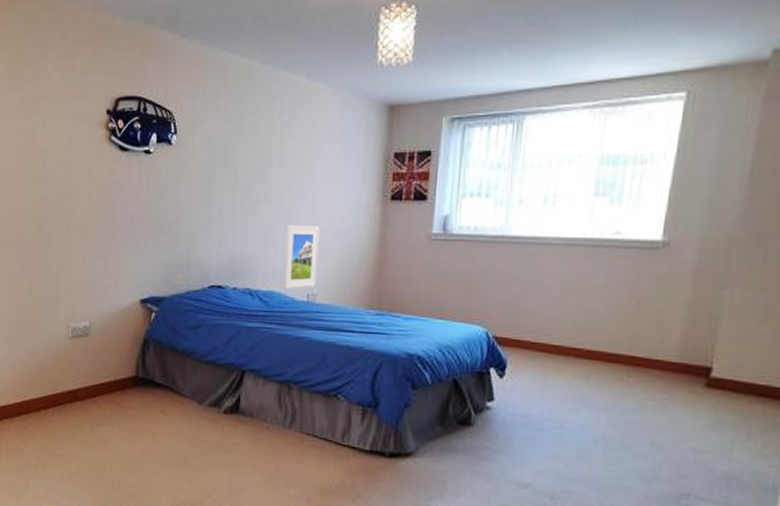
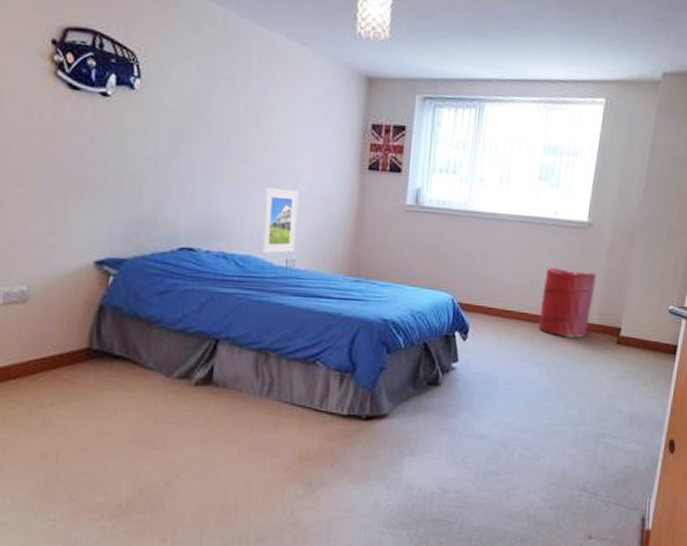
laundry hamper: none [595,295,675,379] -> present [538,267,596,338]

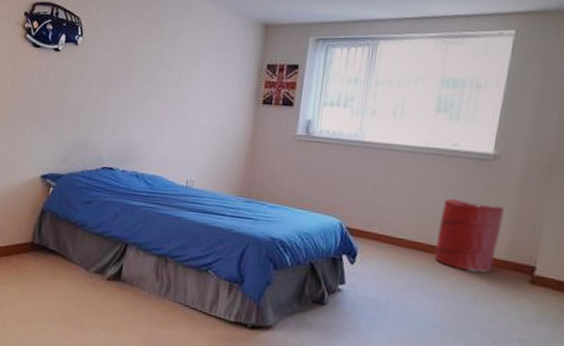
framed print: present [261,188,299,254] -> none [166,120,200,175]

